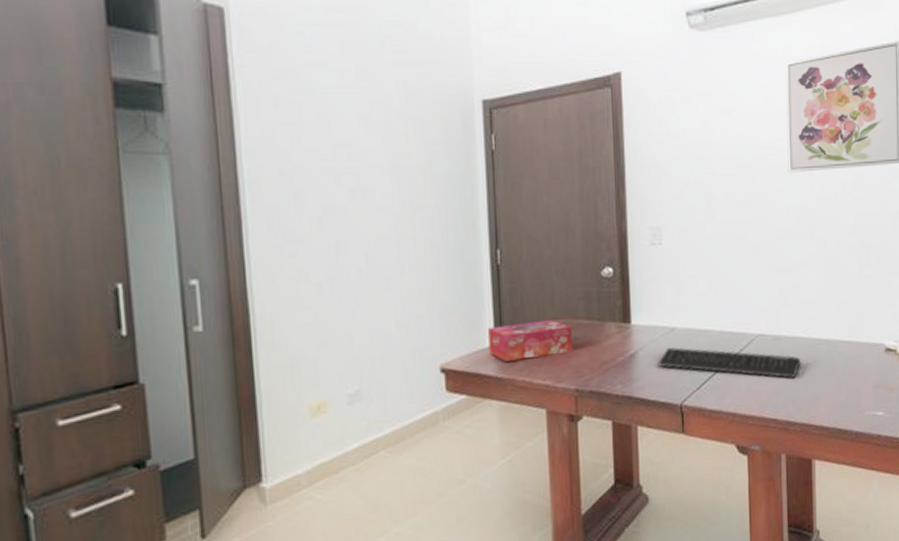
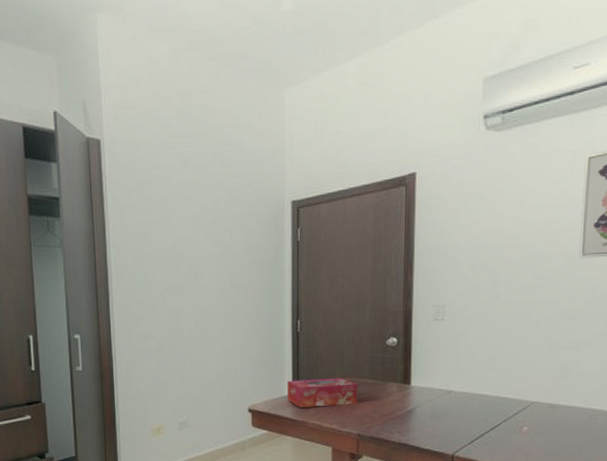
keyboard: present [657,347,802,378] -> none [433,407,578,442]

